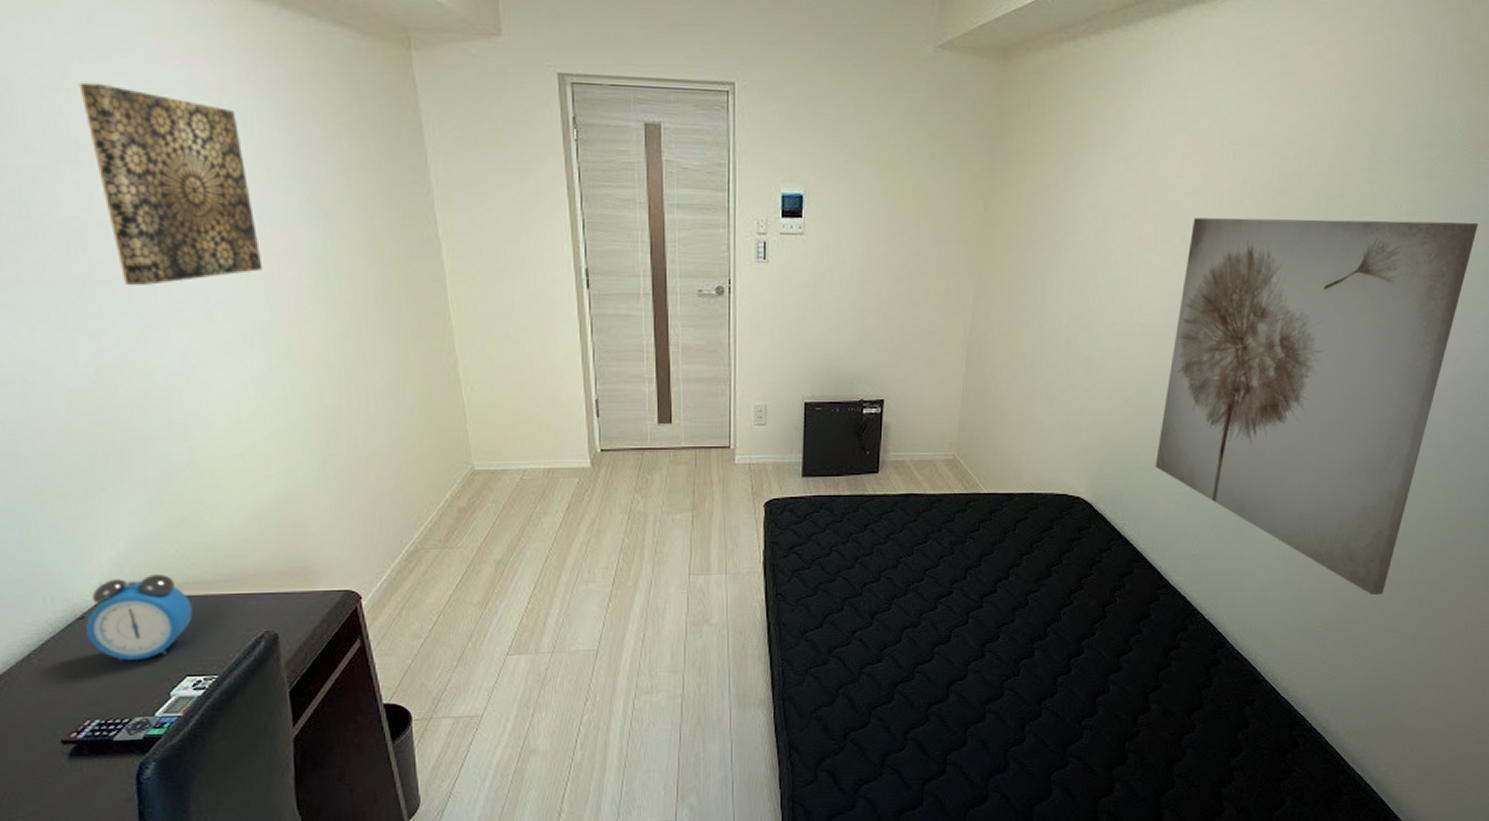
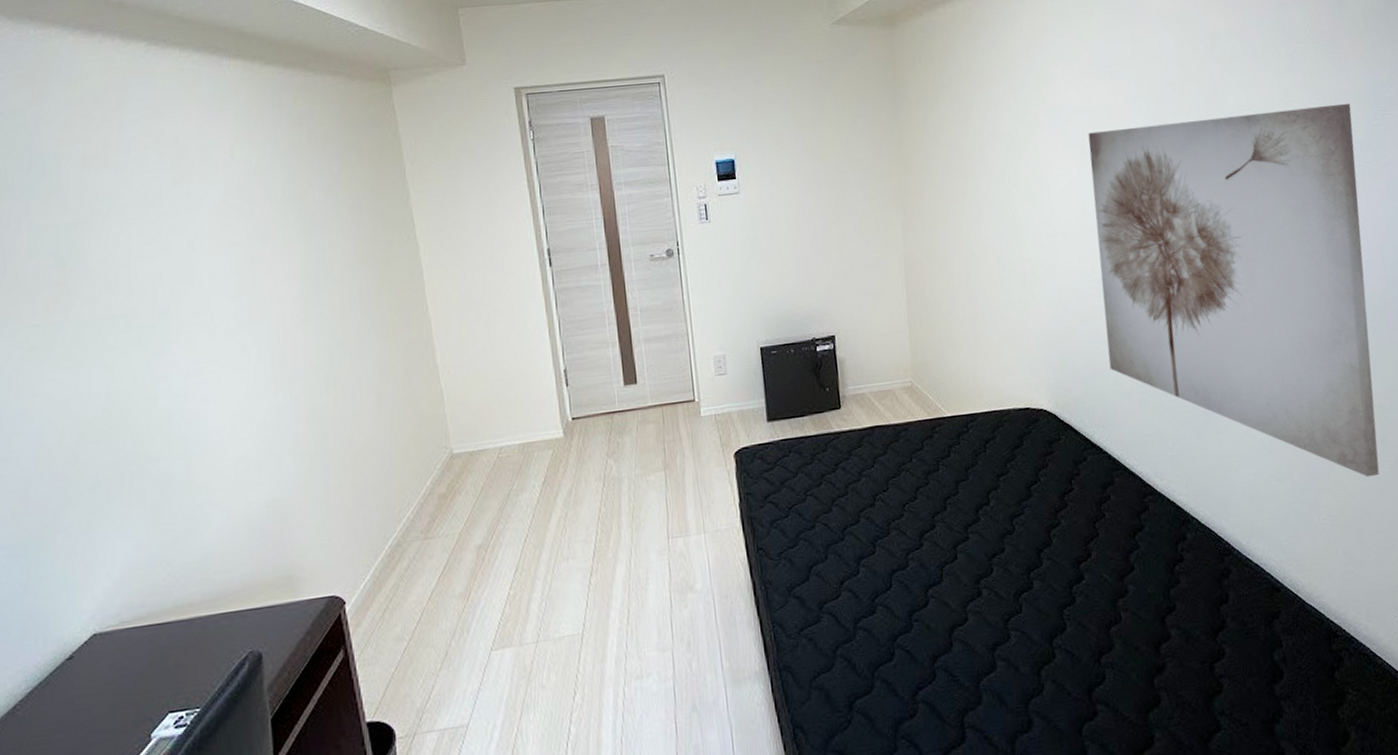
wall art: present [78,82,263,286] -> none [116,147,262,317]
alarm clock: present [86,574,193,662] -> none [74,600,179,704]

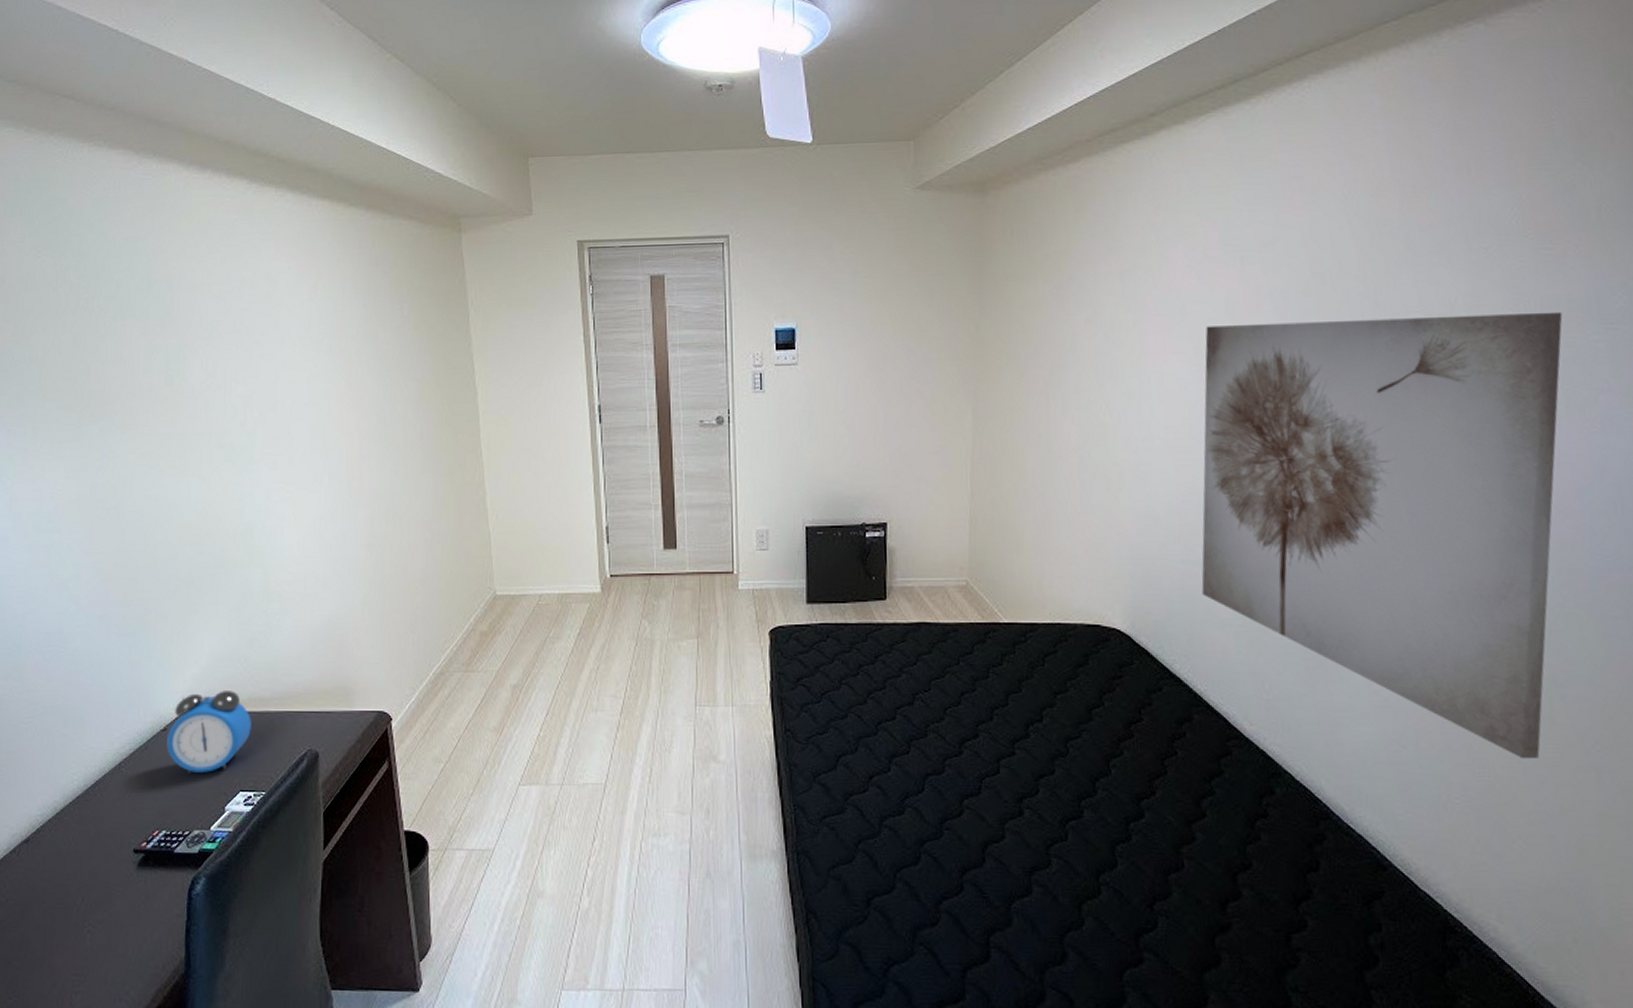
alarm clock: none [74,600,179,704] -> present [167,691,251,774]

